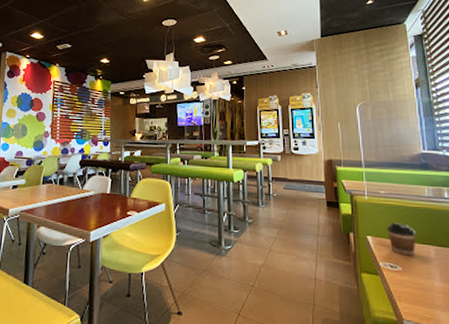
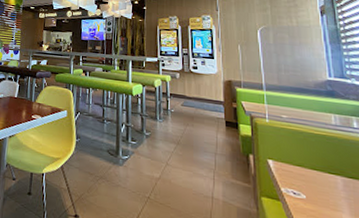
coffee cup: present [387,222,416,256] -> none [290,148,322,185]

